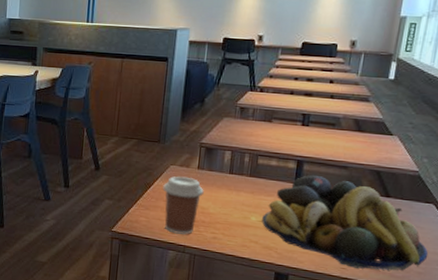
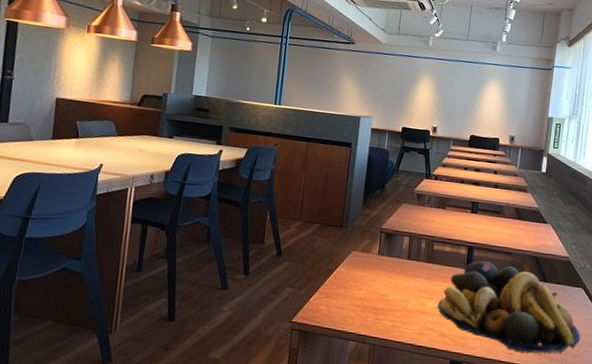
coffee cup: present [163,176,204,235] -> none [344,262,384,324]

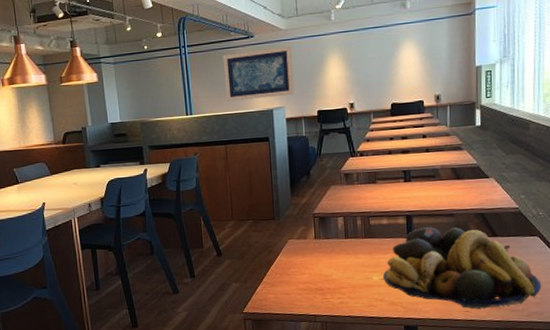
wall art: none [317,54,388,107] -> present [223,45,295,101]

